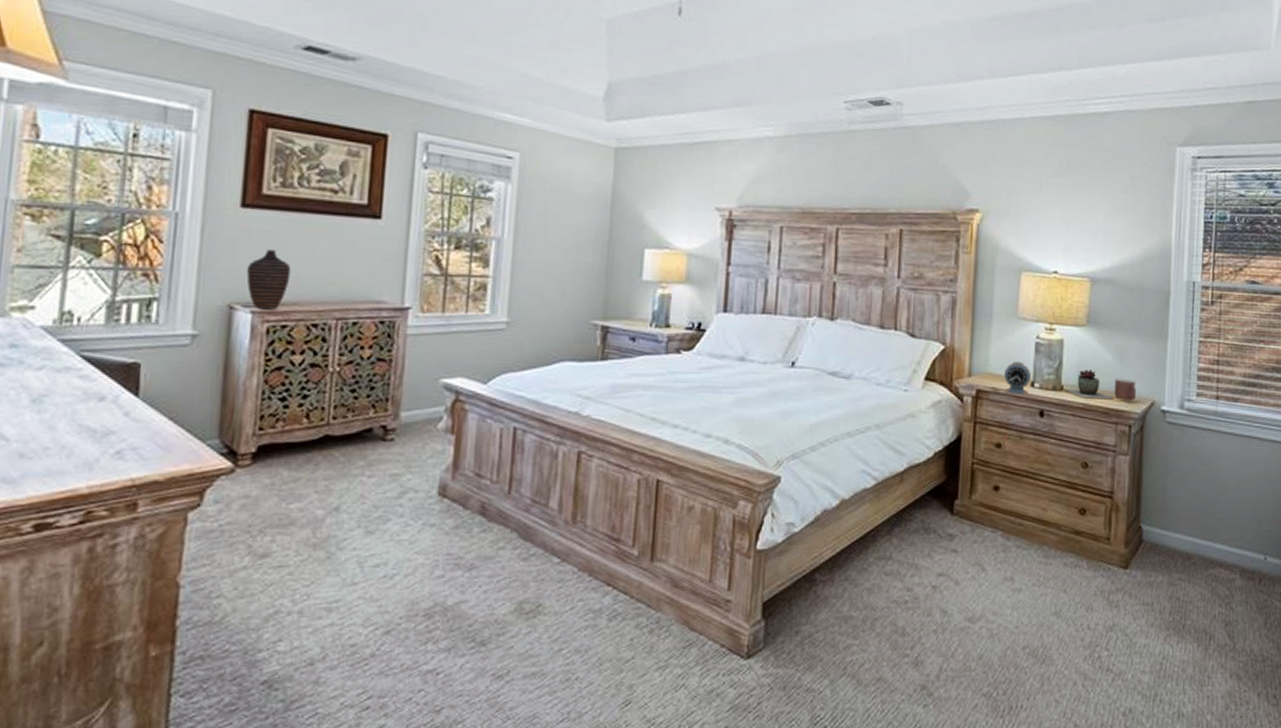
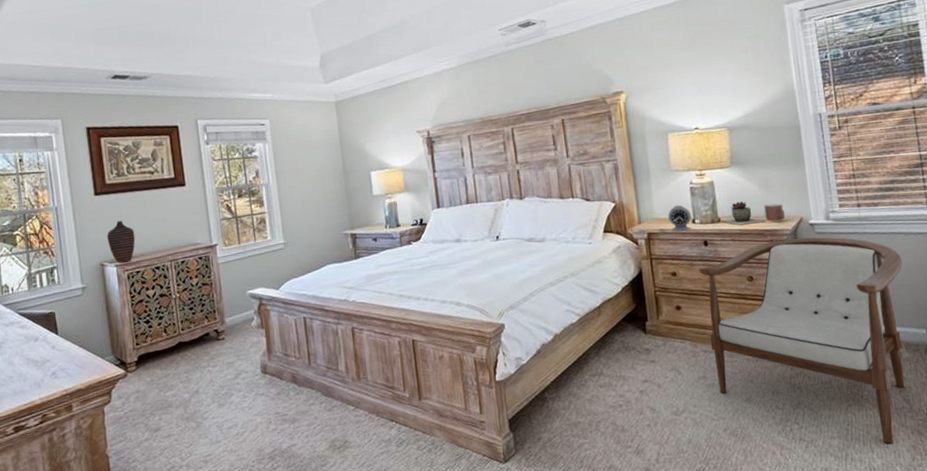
armchair: none [1025,424,1252,687] -> present [699,237,905,444]

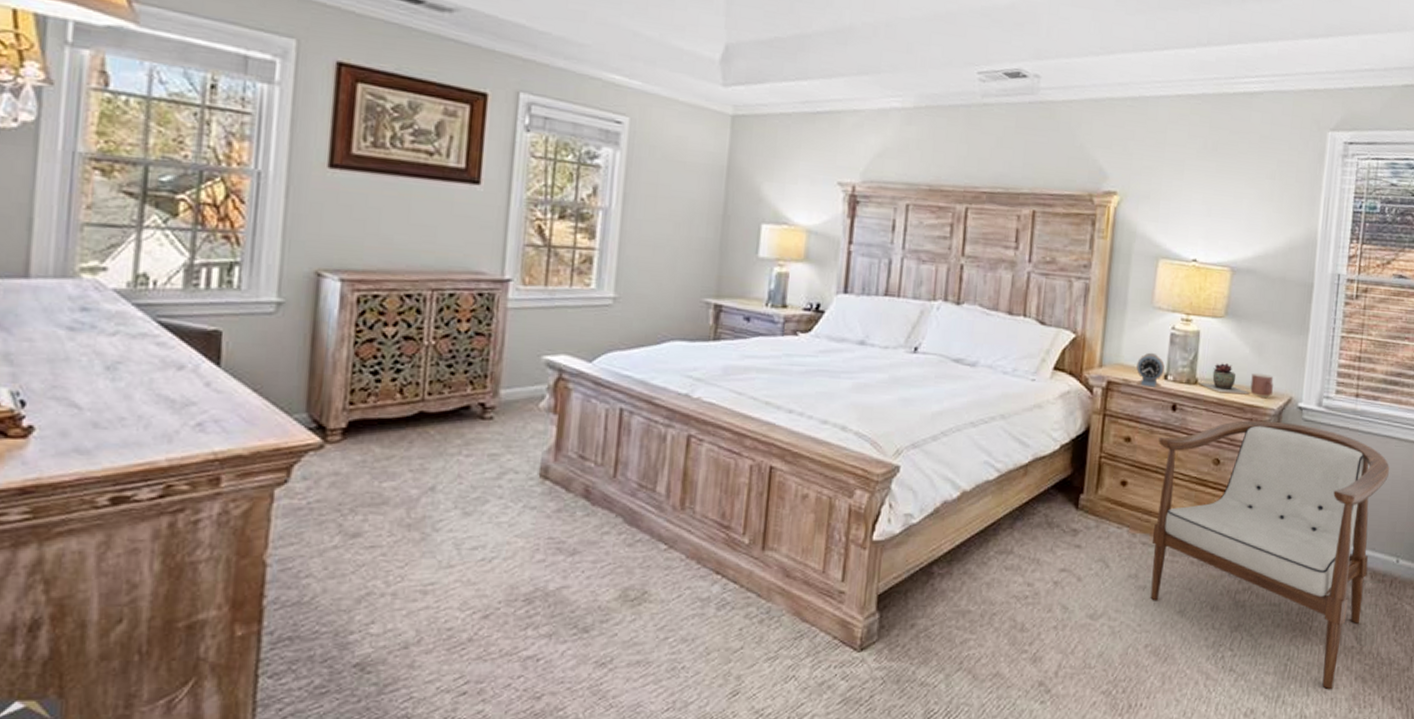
decorative vase: present [107,220,136,263] -> none [335,213,383,278]

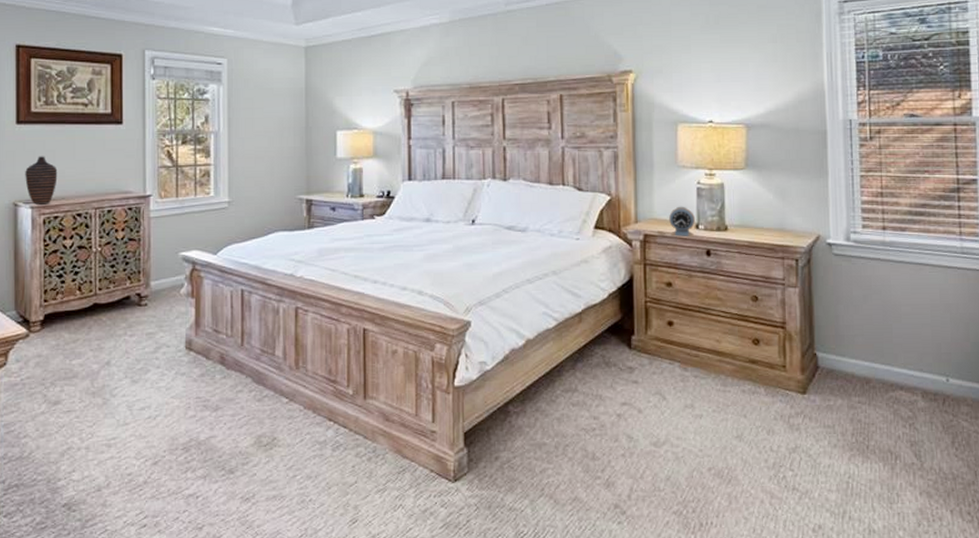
decorative vase: none [335,213,383,278] -> present [25,156,58,205]
armchair: present [1150,420,1389,689] -> none [698,258,926,504]
succulent plant: present [1198,363,1250,395] -> none [728,210,779,238]
mug: present [1250,372,1274,398] -> none [778,215,800,237]

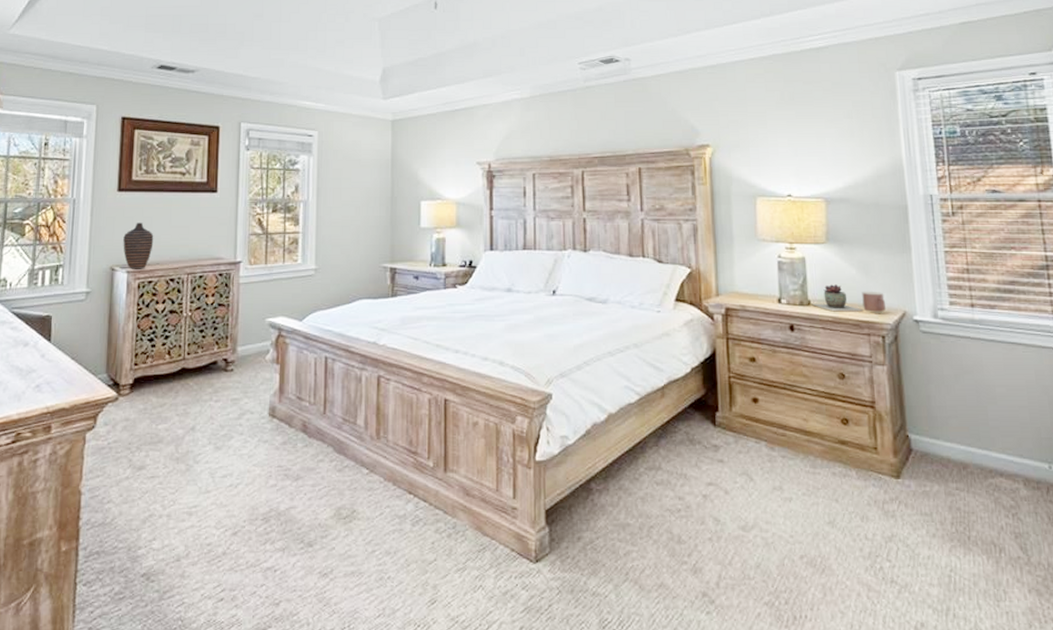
alarm clock: present [669,206,696,238] -> none [751,279,778,312]
succulent plant: none [728,210,779,238] -> present [811,284,863,313]
mug: none [778,215,800,237] -> present [862,291,886,313]

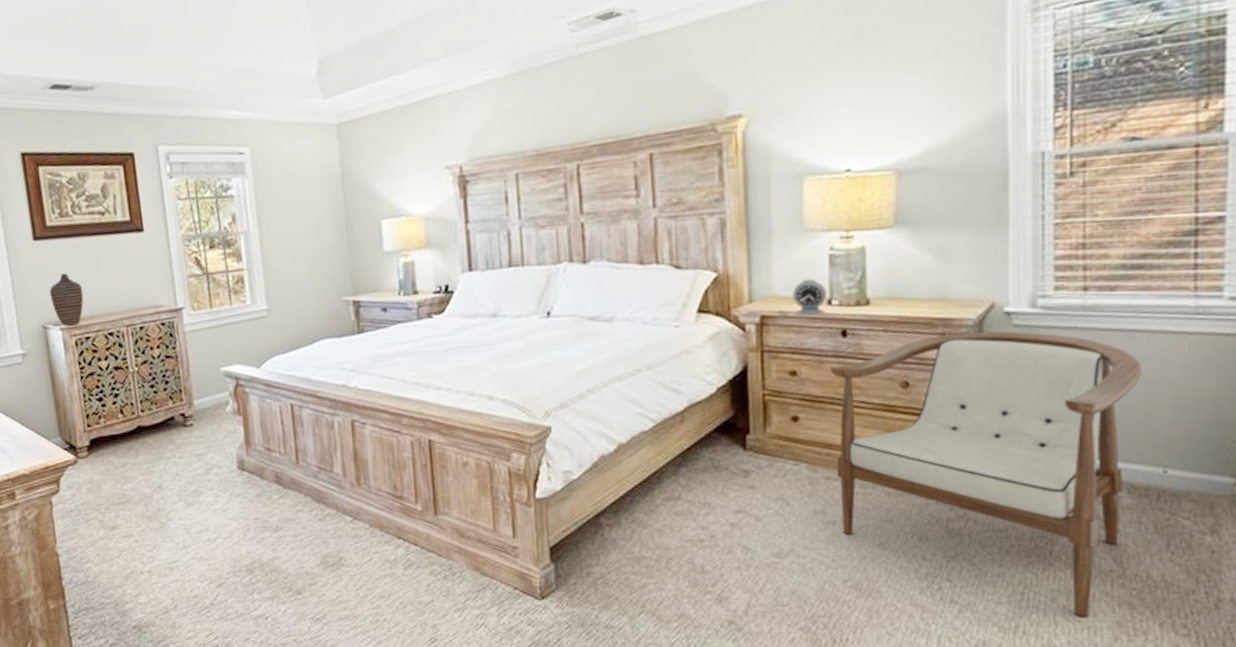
alarm clock: none [751,279,778,312] -> present [793,278,828,317]
armchair: none [782,335,1022,602] -> present [830,331,1141,617]
succulent plant: present [811,284,863,313] -> none [870,277,938,312]
mug: present [862,291,886,313] -> none [938,281,968,308]

